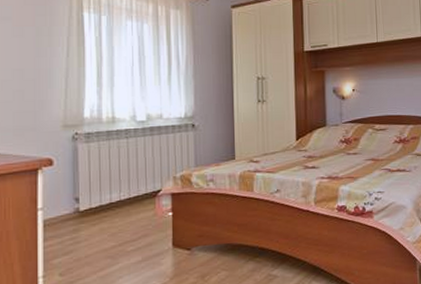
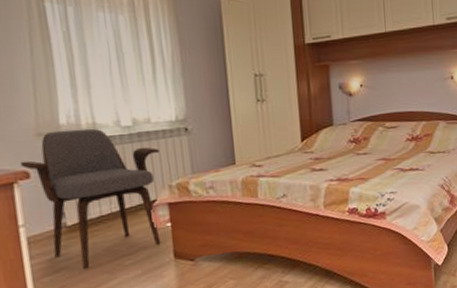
armchair: none [45,122,168,253] -> present [20,128,161,269]

